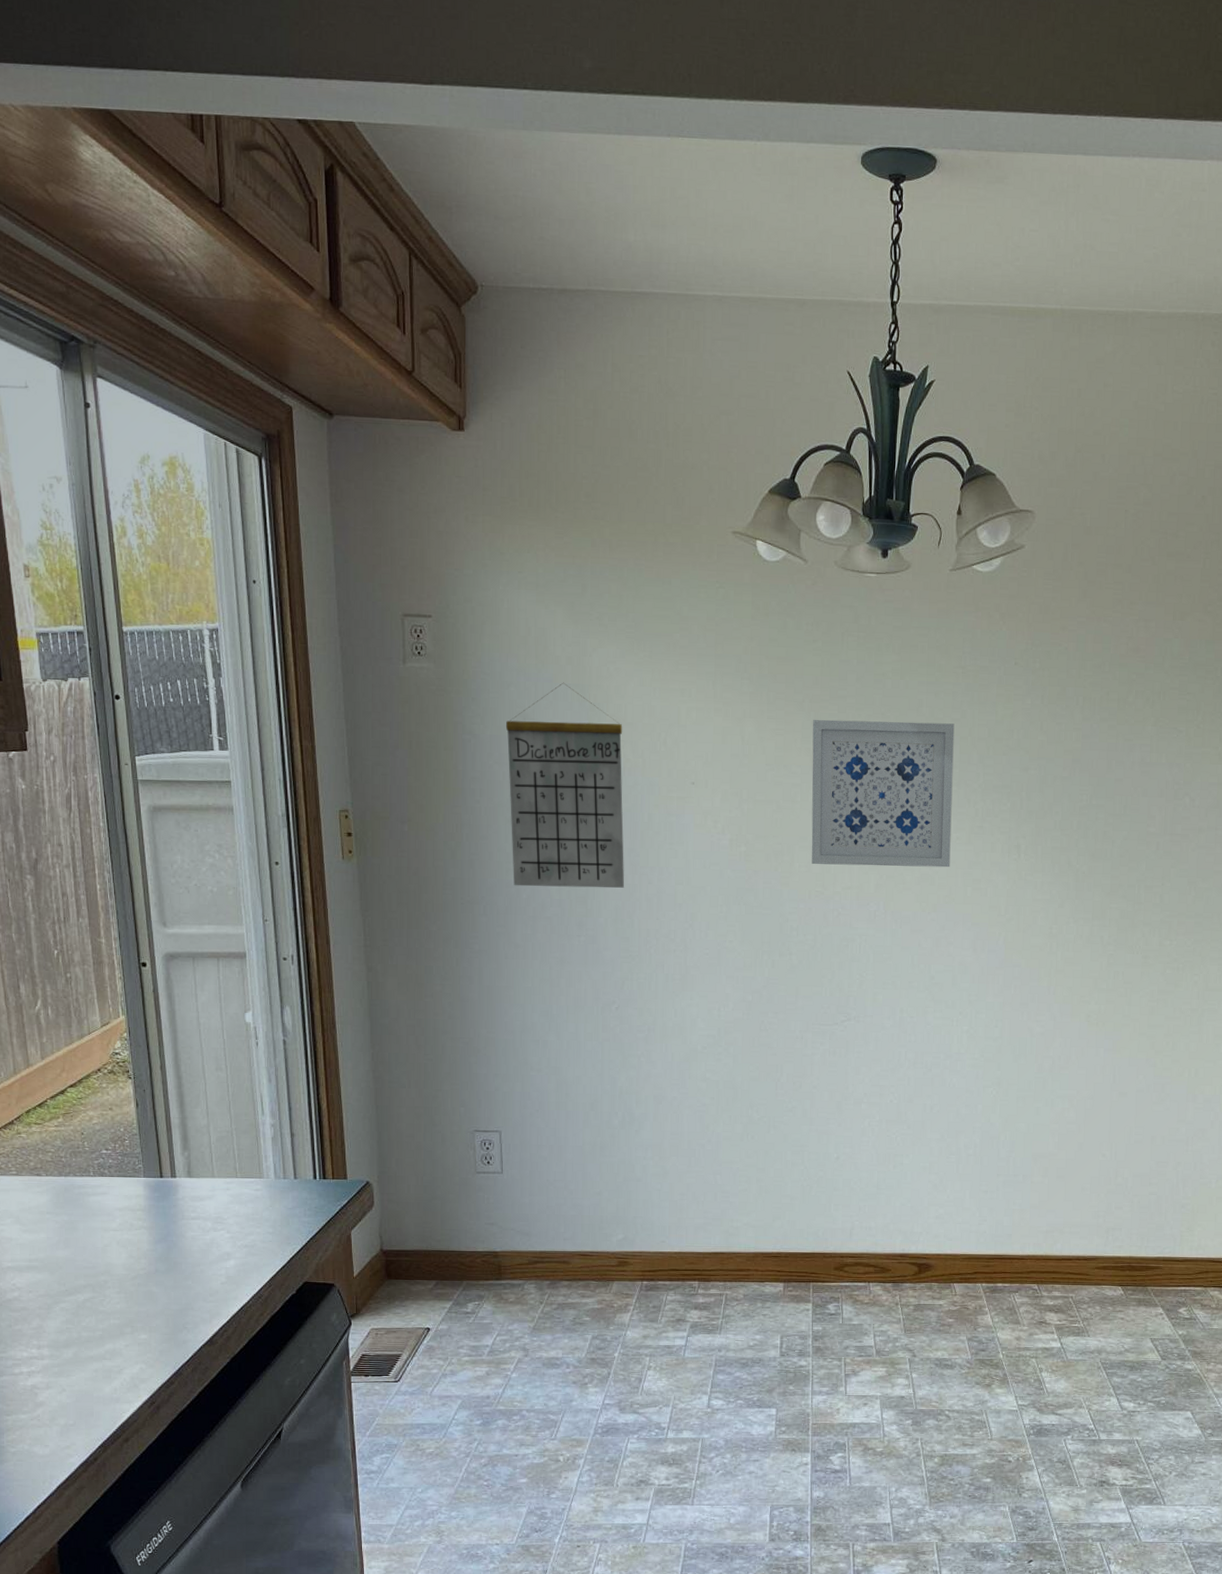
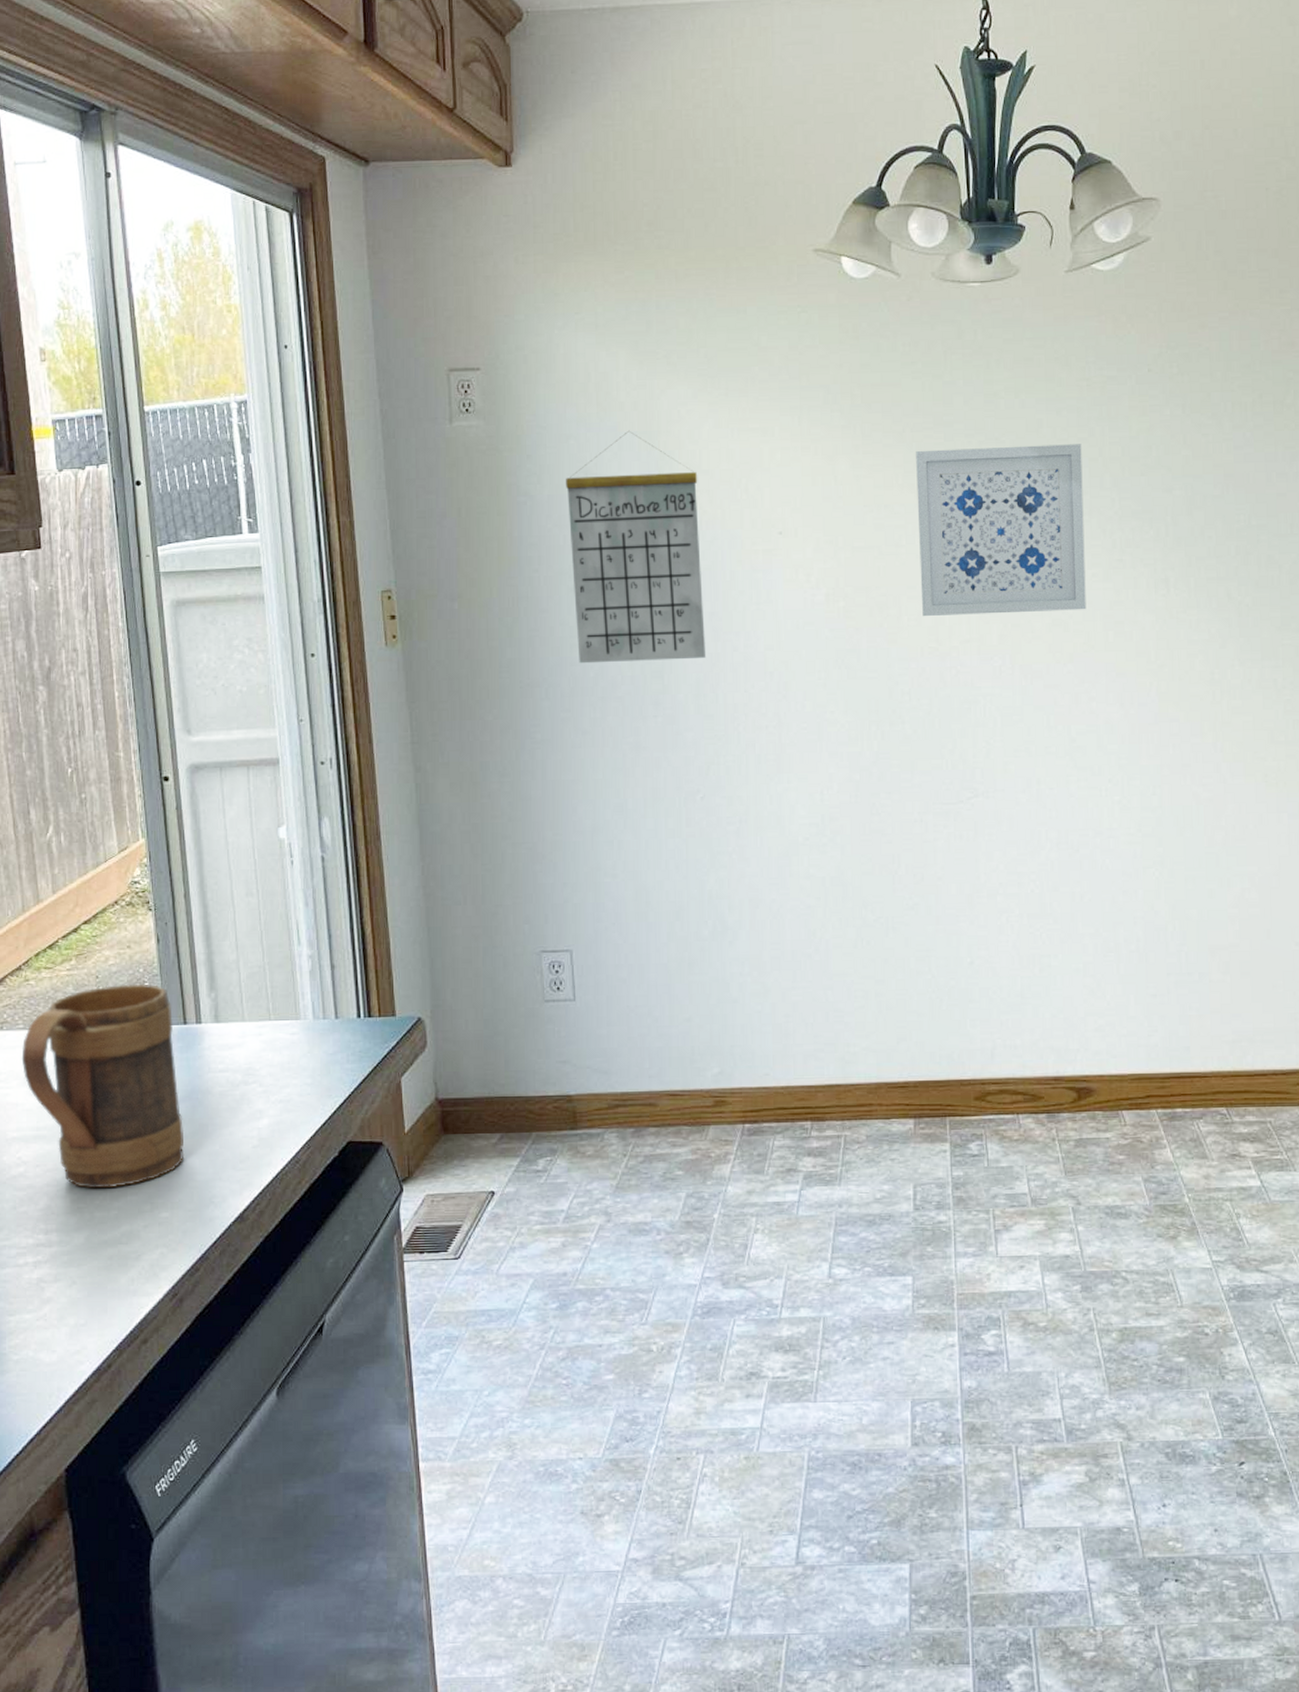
mug: none [14,1140,161,1312] -> present [21,984,185,1188]

